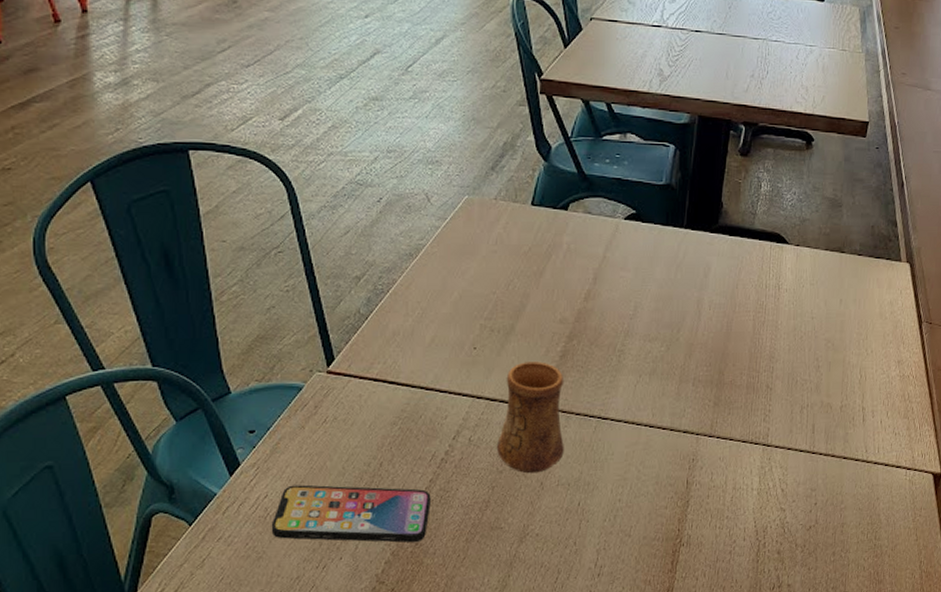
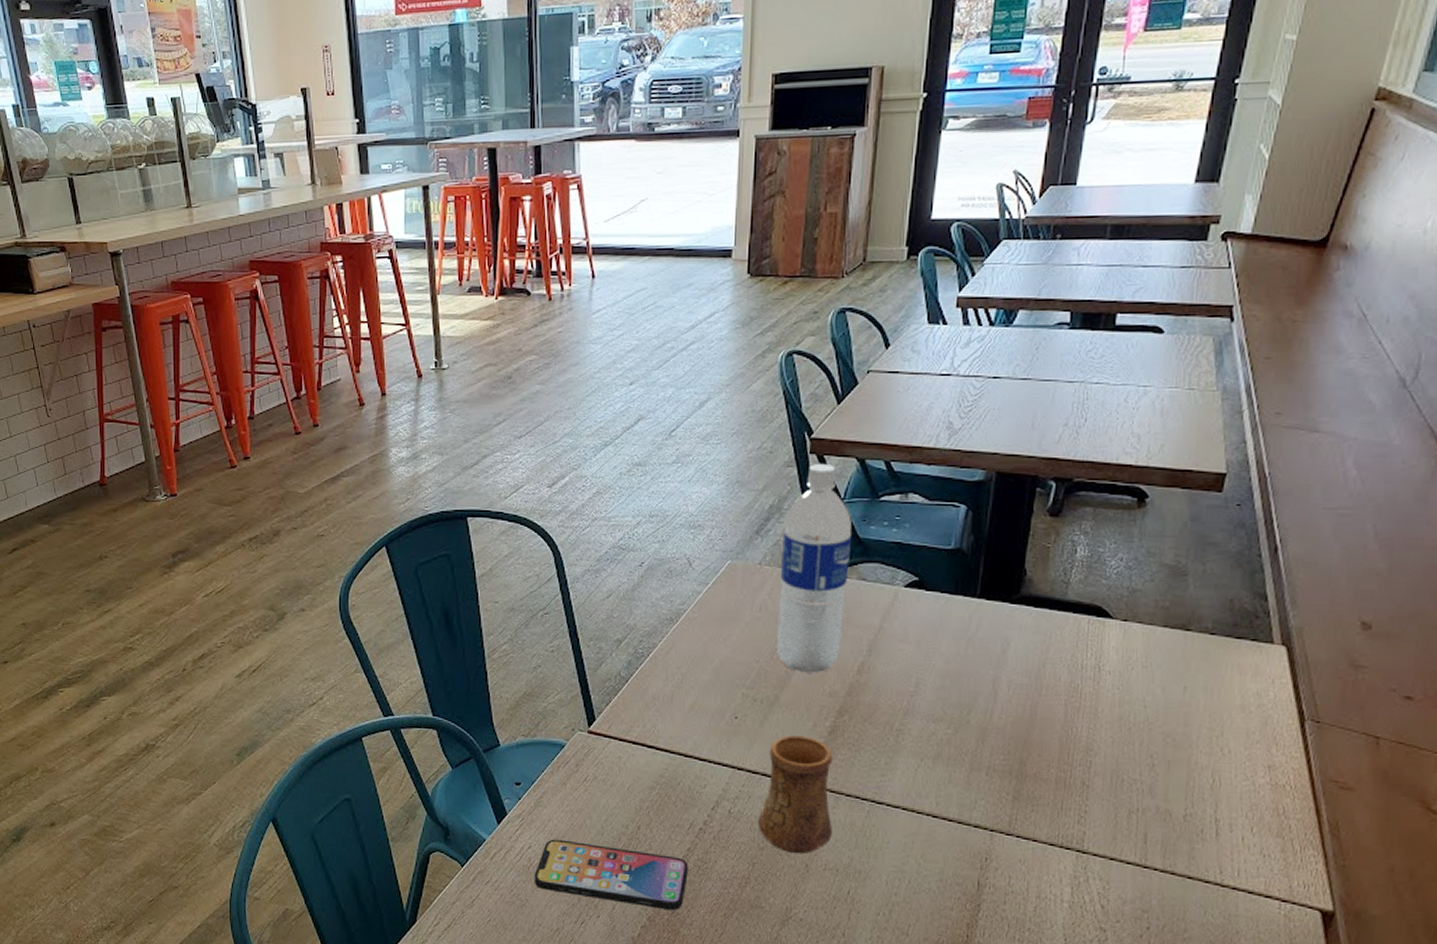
water bottle: none [512,103,579,302] -> present [777,463,852,673]

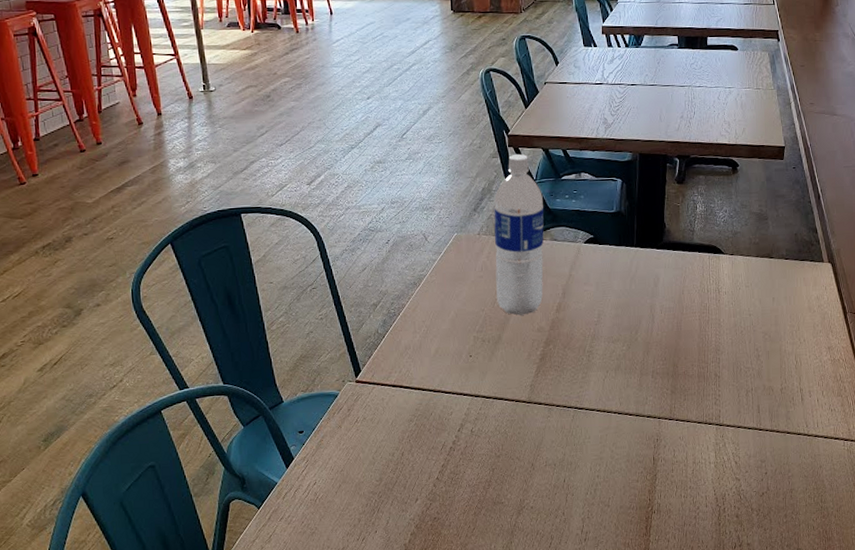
smartphone: present [534,839,688,911] -> none [320,473,444,518]
cup: present [758,735,834,854] -> none [494,364,549,457]

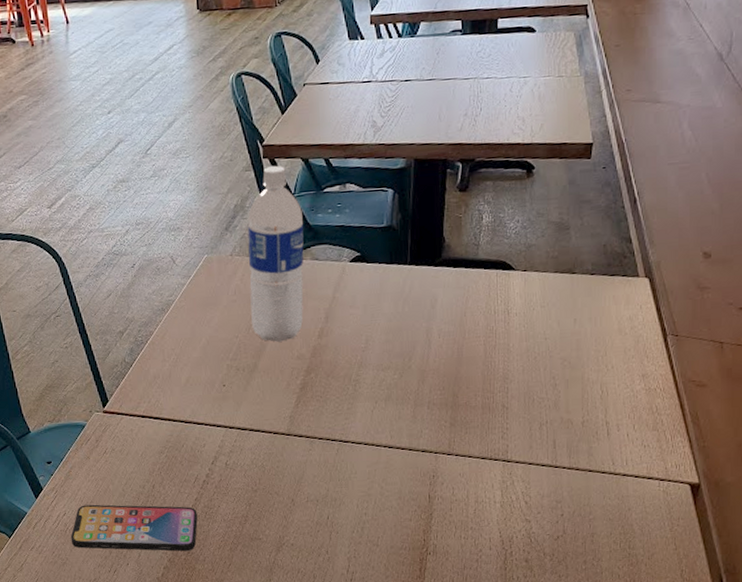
smartphone: none [320,473,444,518] -> present [70,504,198,552]

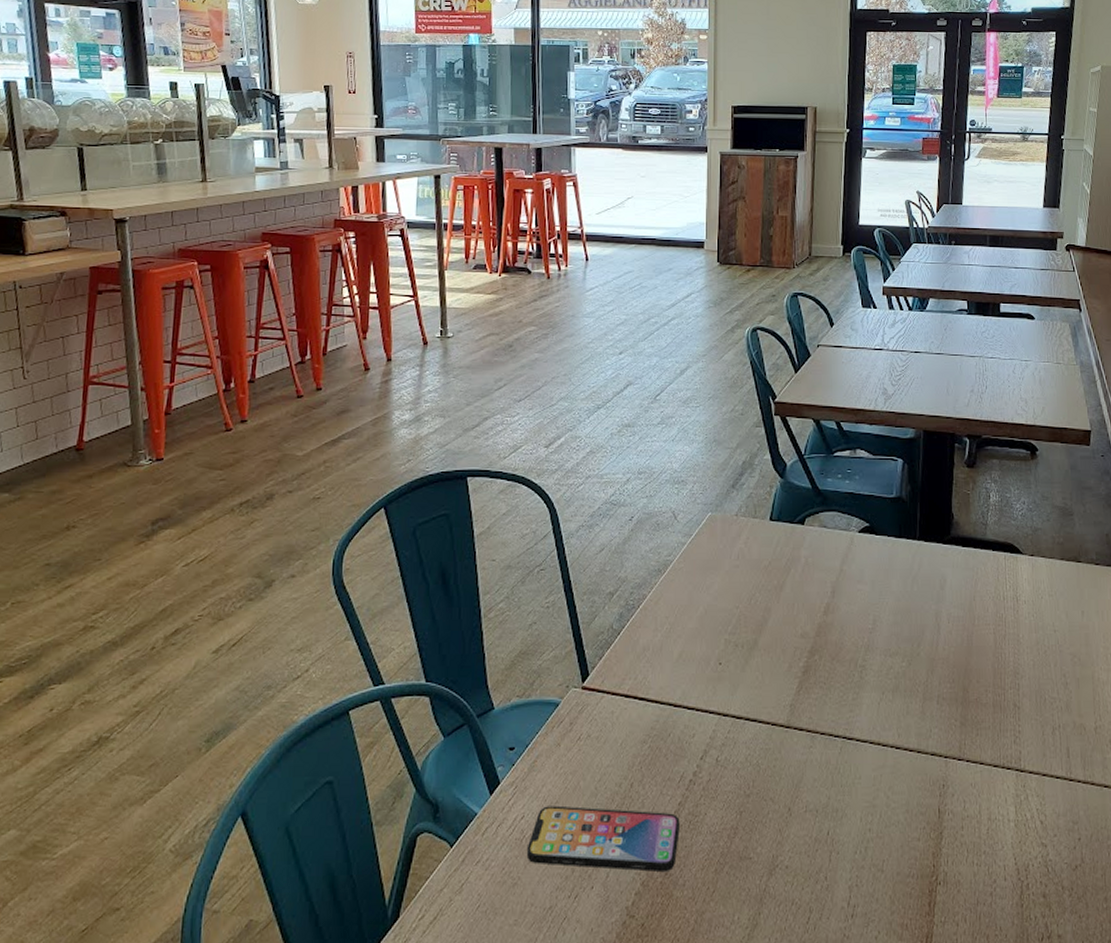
water bottle: present [247,165,304,342] -> none [754,423,813,616]

